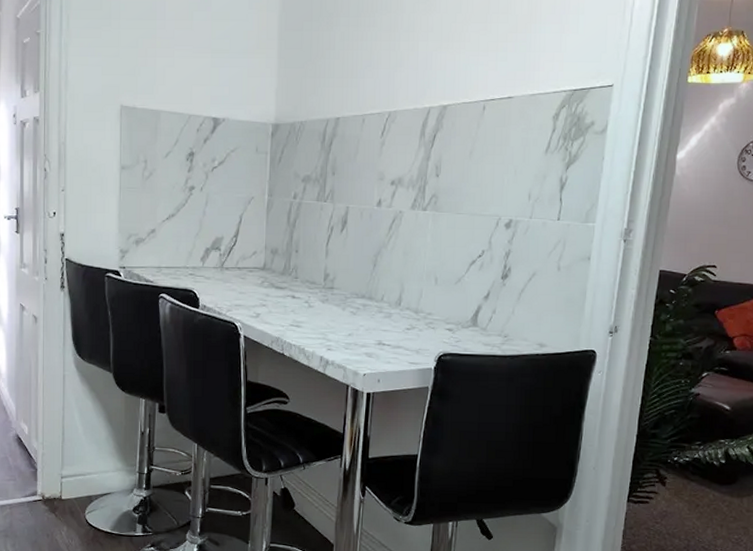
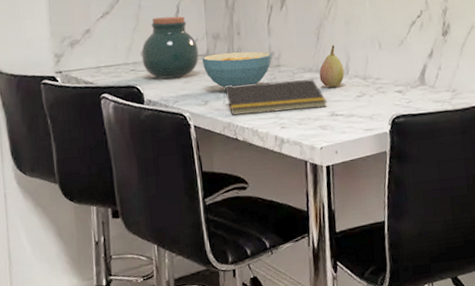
jar: none [201,226,256,287] -> present [141,16,199,79]
cereal bowl: none [259,268,327,303] -> present [202,51,272,87]
notepad: none [274,301,376,335] -> present [223,78,327,116]
fruit: none [371,274,396,316] -> present [319,45,344,88]

